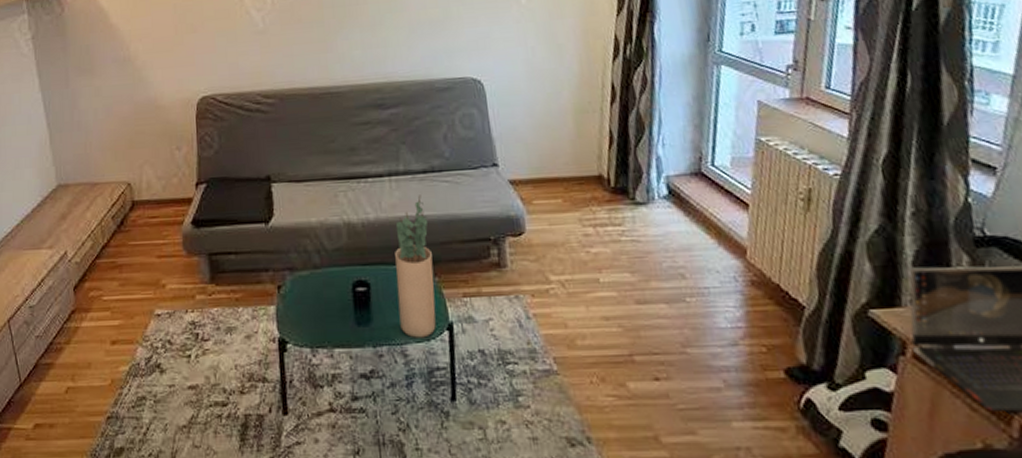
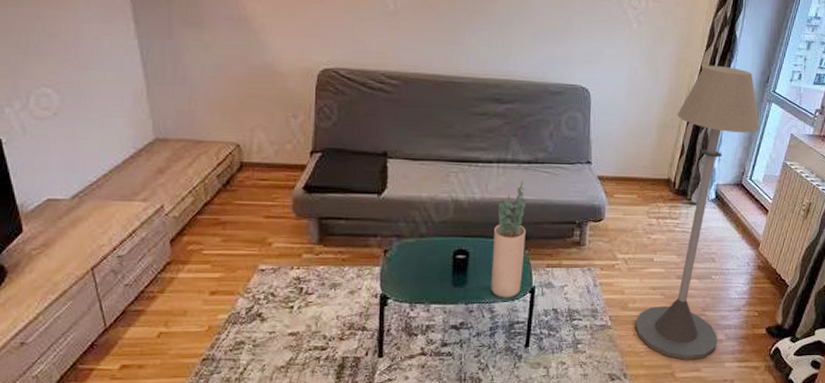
floor lamp: none [589,30,713,419] -> present [635,65,760,361]

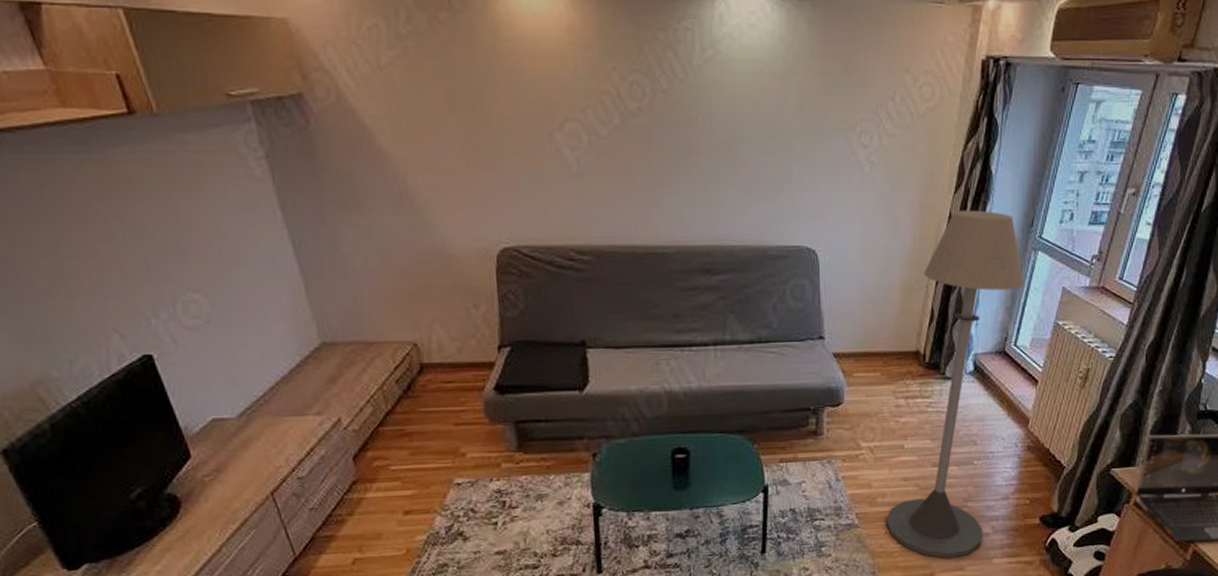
vase: present [491,181,527,298] -> none [715,365,754,500]

